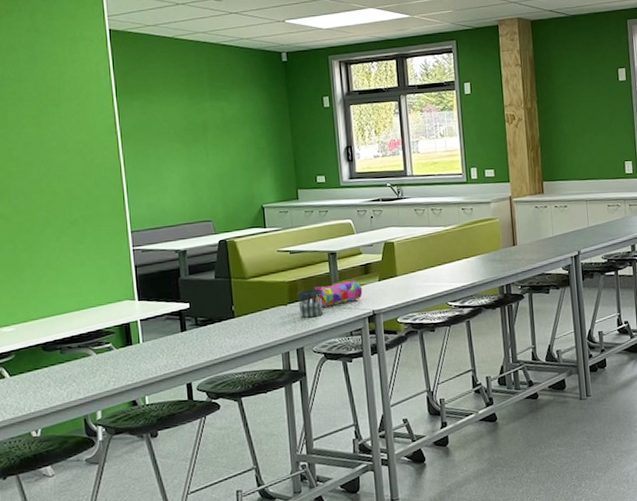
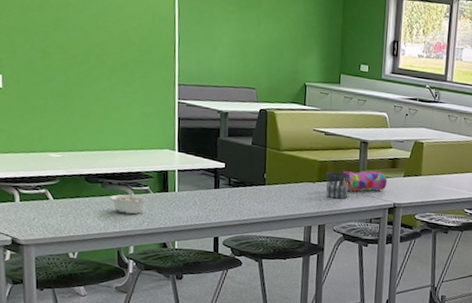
legume: none [70,351,112,378] -> present [110,191,148,215]

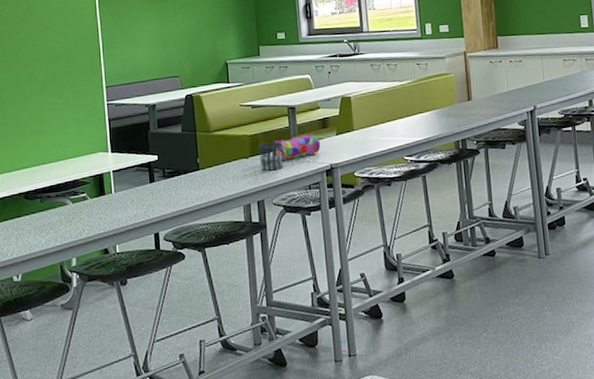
legume: present [110,191,148,215] -> none [49,201,86,226]

